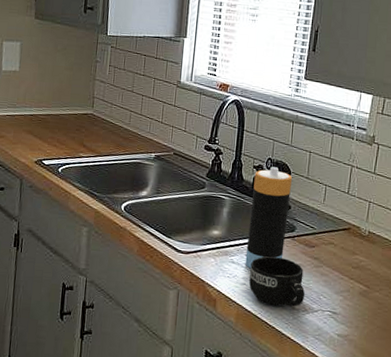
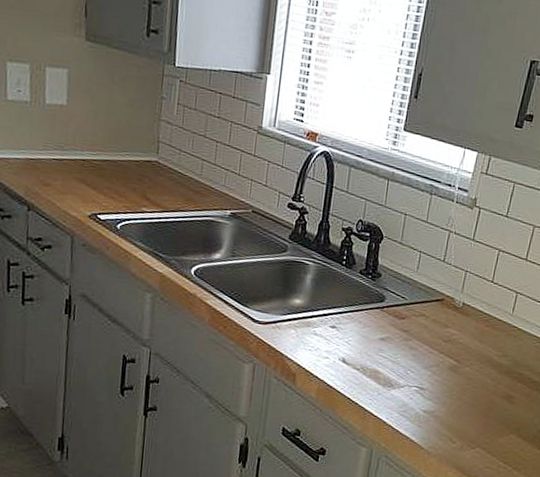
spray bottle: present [245,167,293,268] -> none [329,229,385,340]
mug: present [249,256,305,307] -> none [332,328,392,382]

